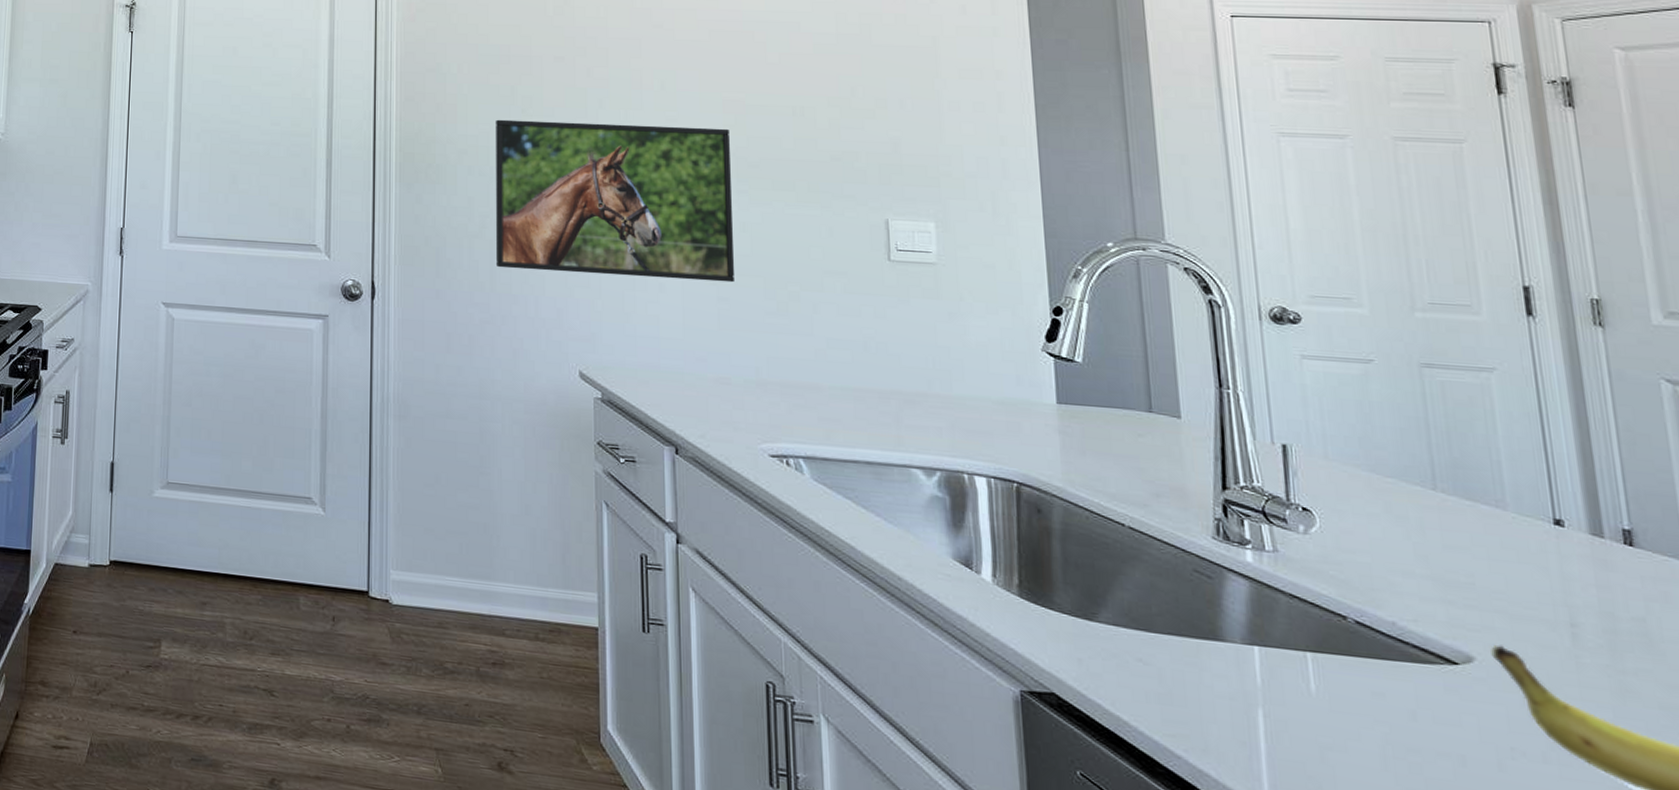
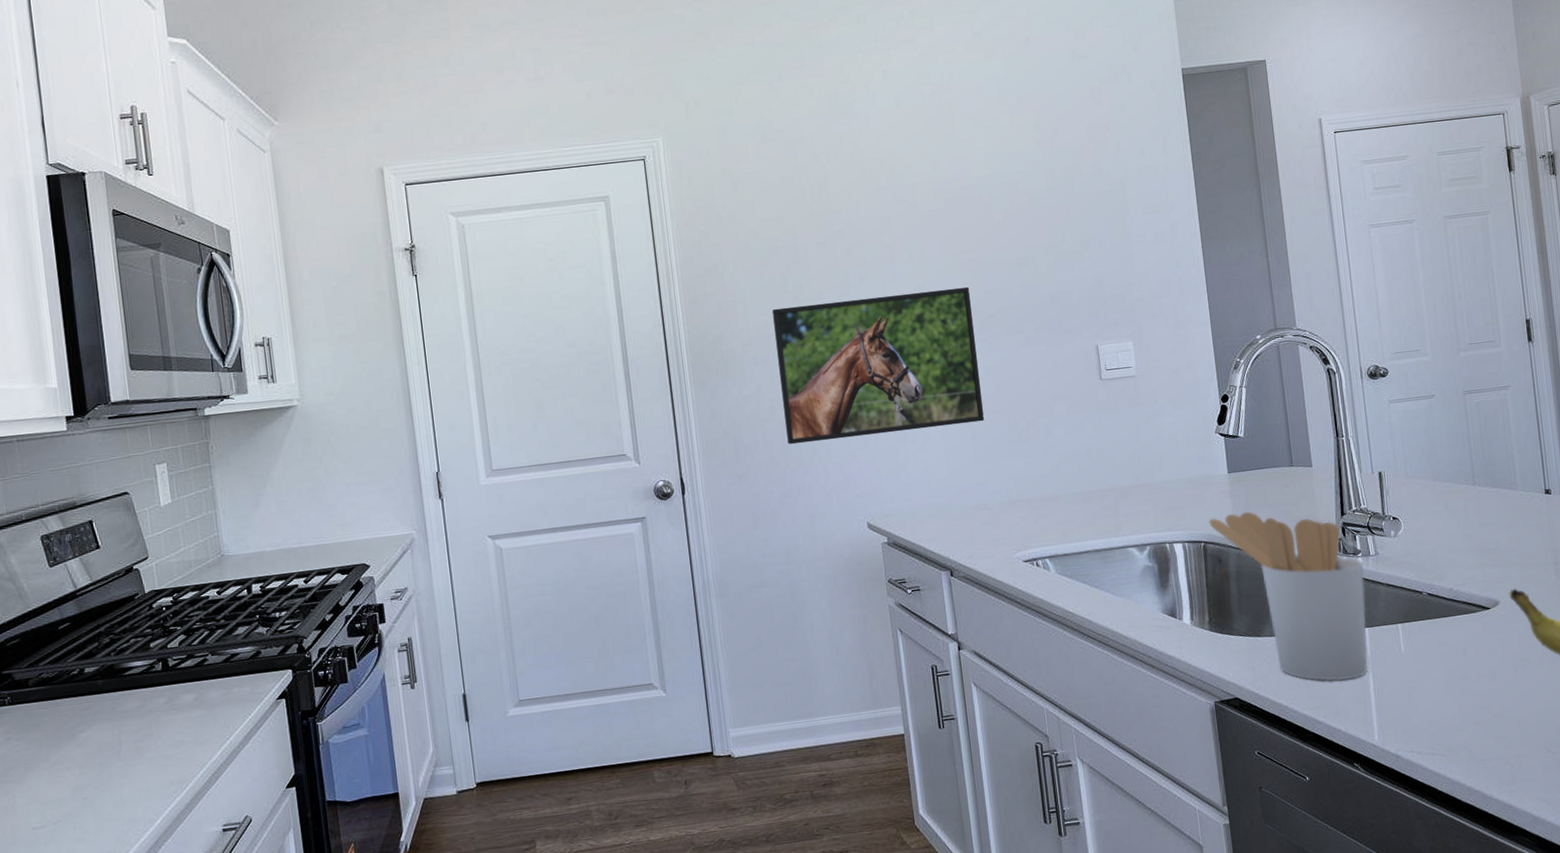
utensil holder: none [1026,455,1257,711] -> present [1209,511,1368,681]

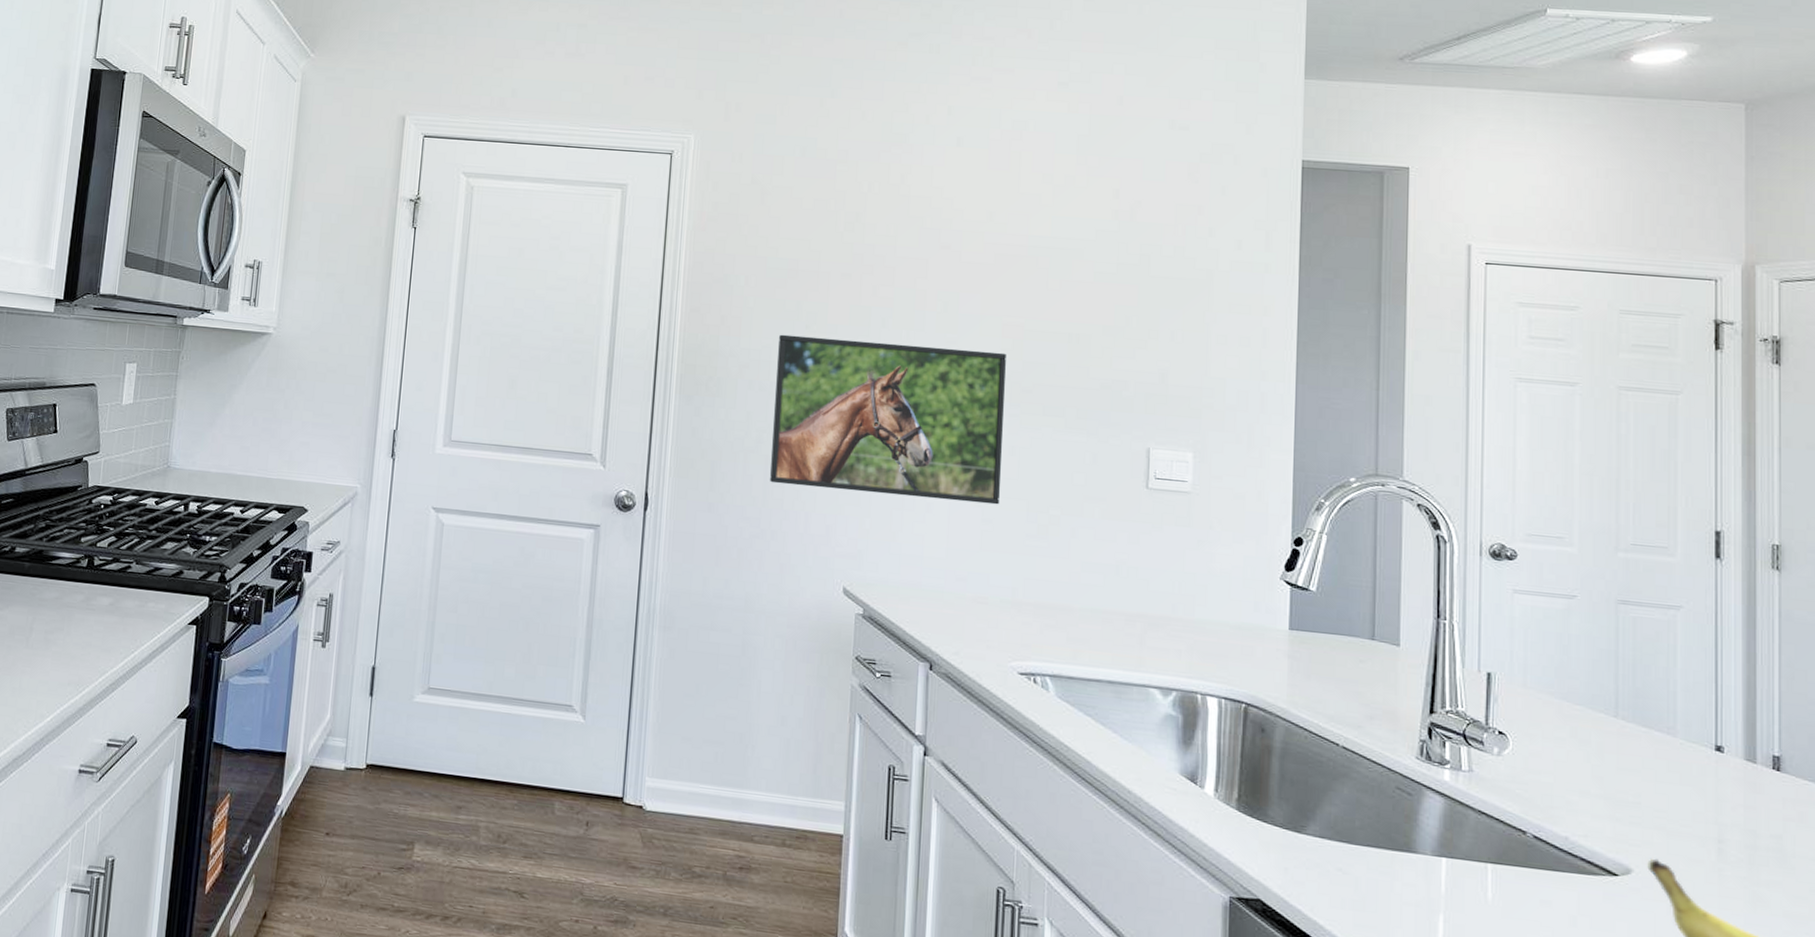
utensil holder: present [1209,511,1368,681] -> none [1256,677,1451,916]

